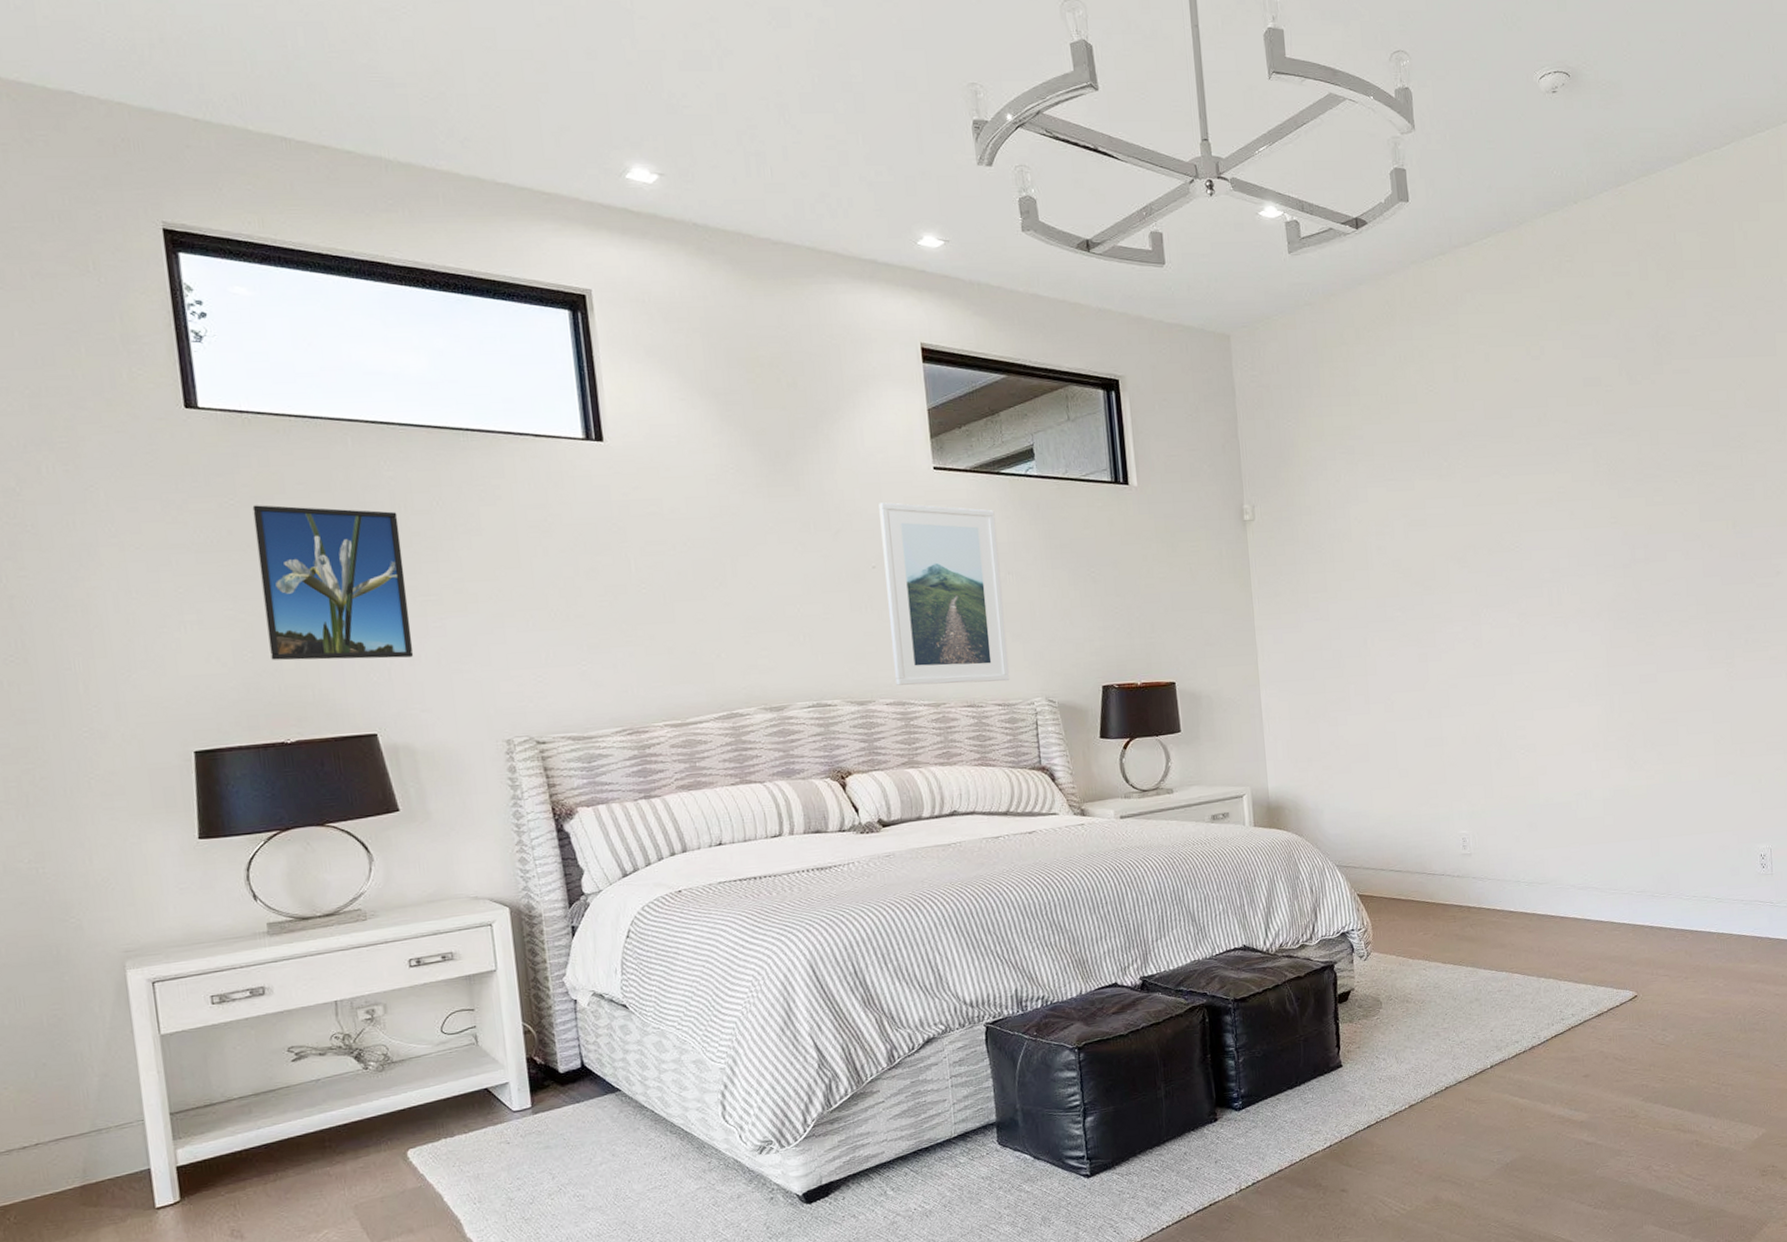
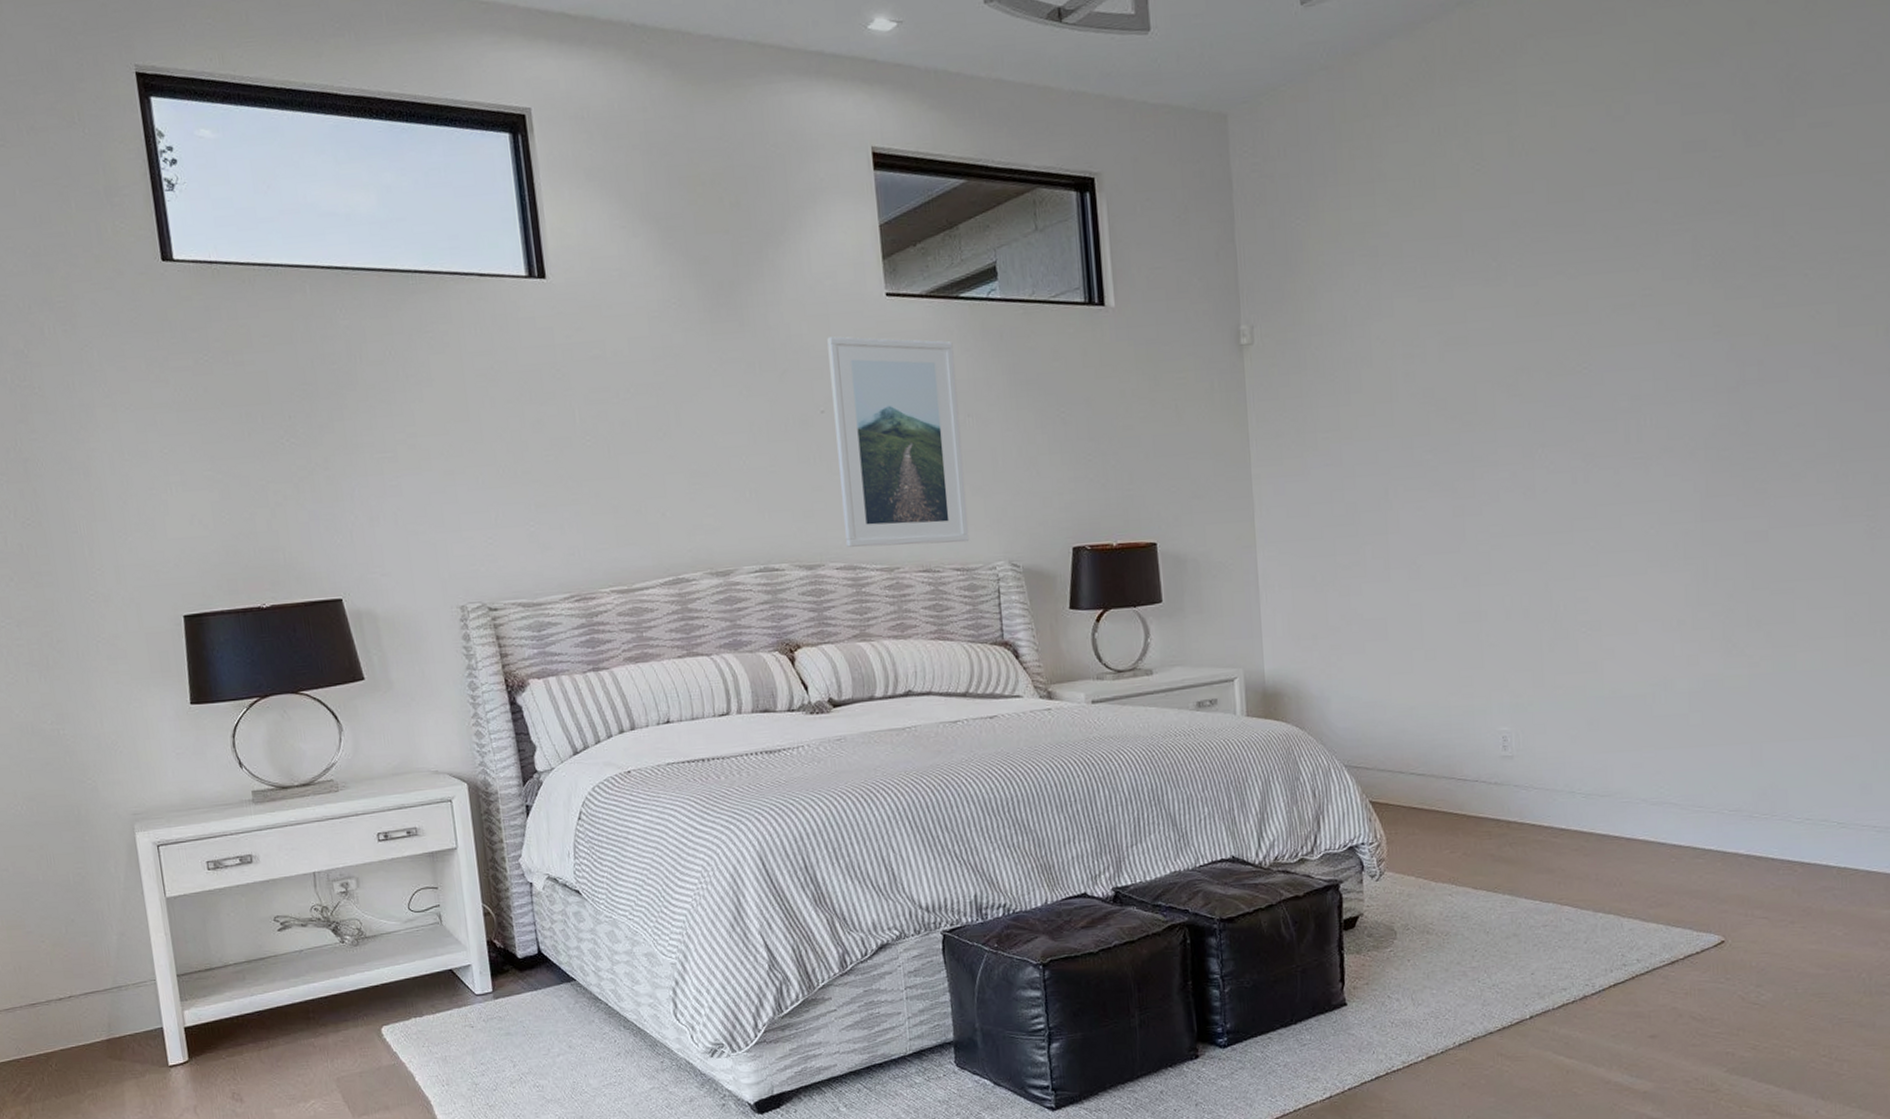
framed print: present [252,505,414,661] -> none [224,360,373,522]

